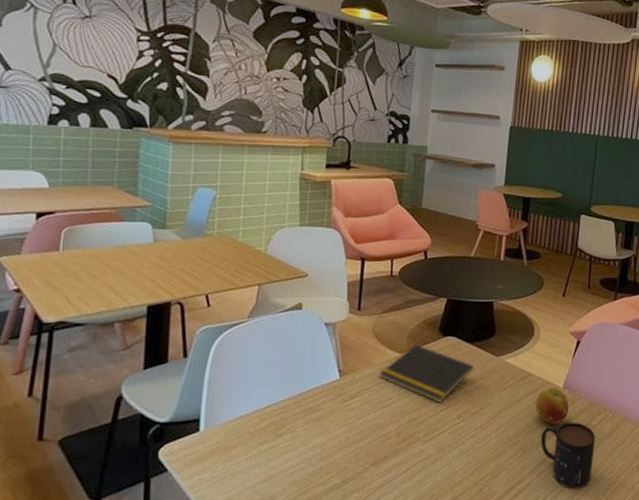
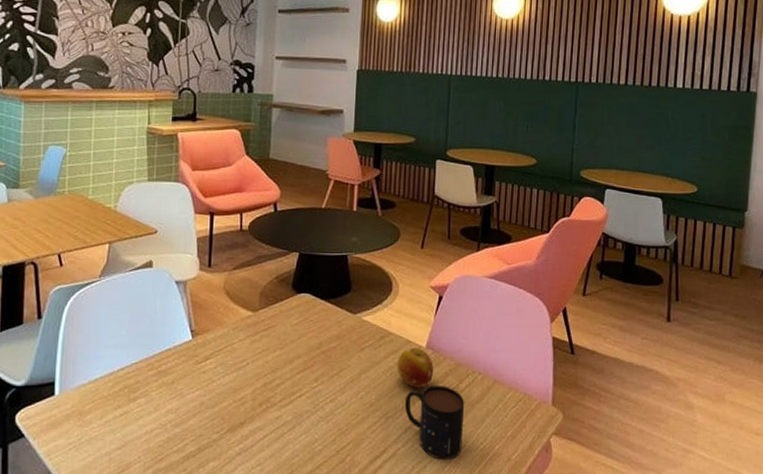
notepad: present [379,344,474,403] -> none [232,302,330,364]

